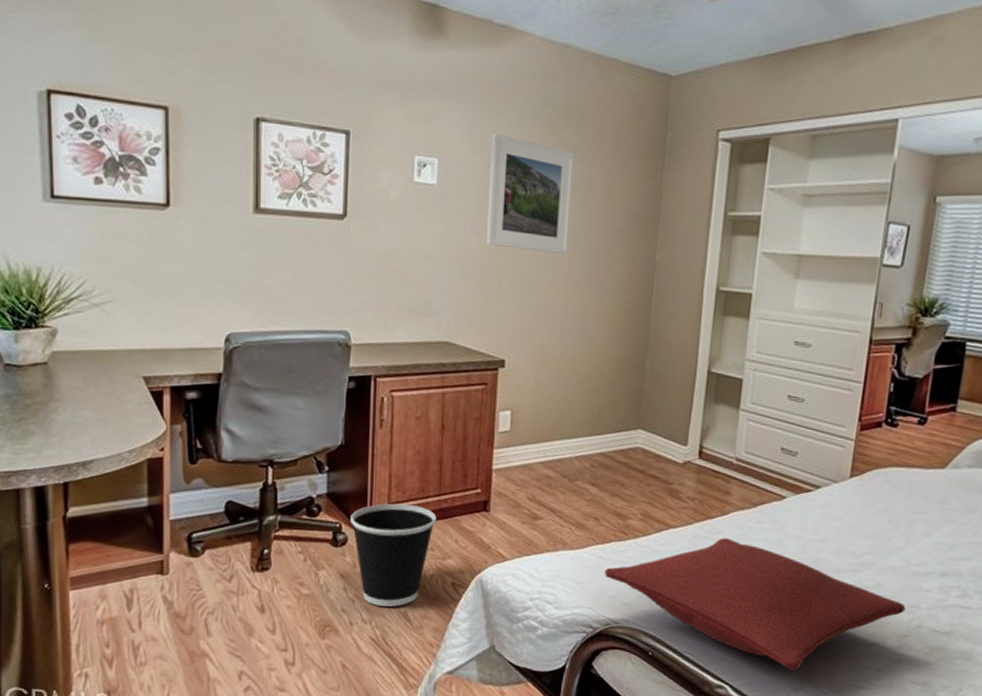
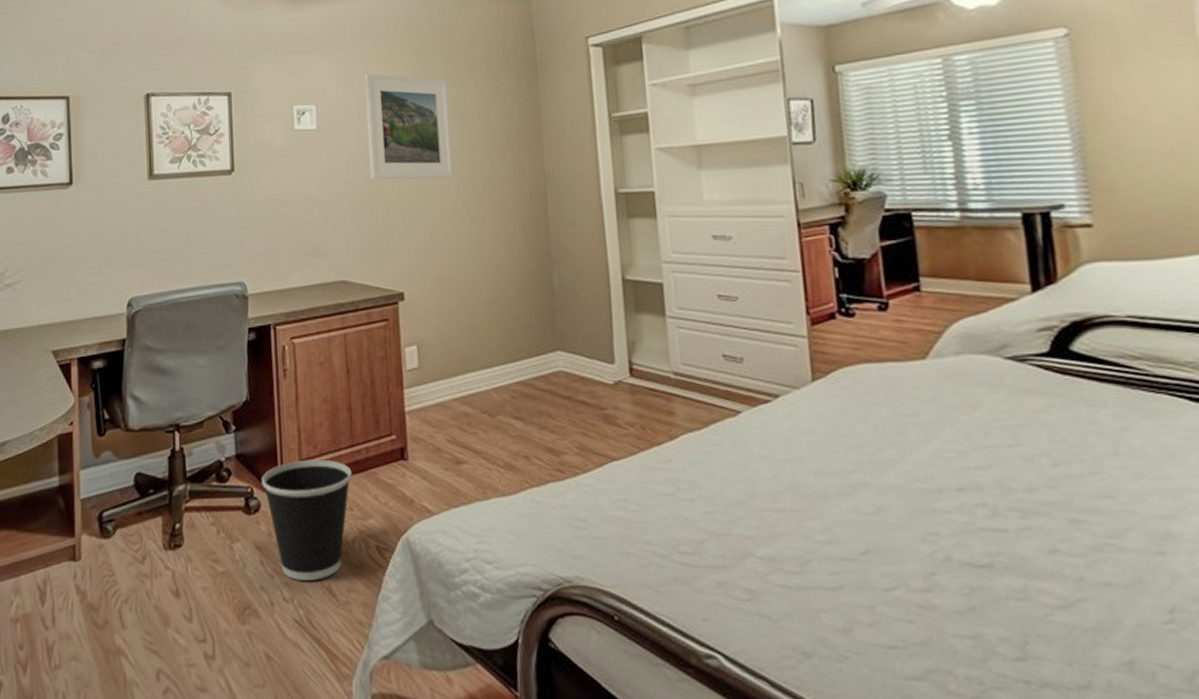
pillow: present [604,538,906,670] -> none [545,467,923,629]

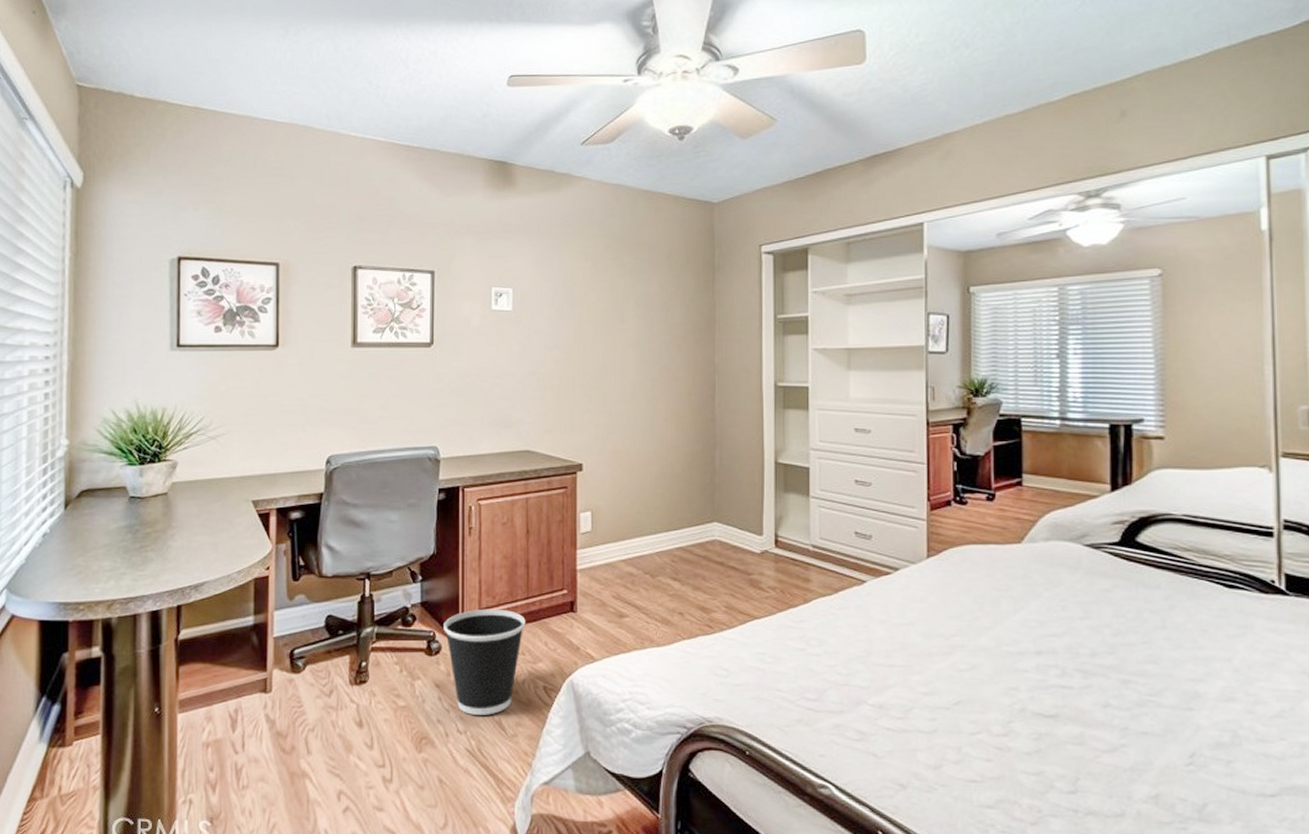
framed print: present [364,73,454,180] -> none [559,263,634,364]

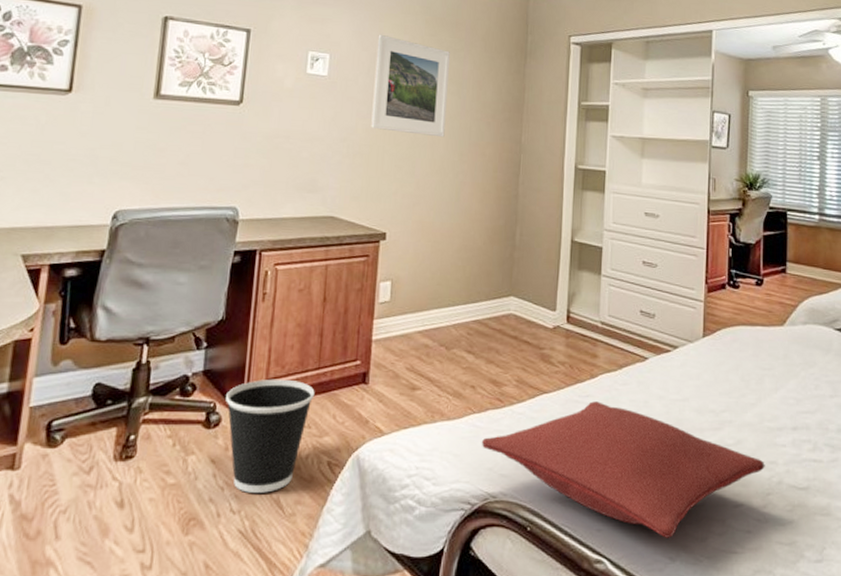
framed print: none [559,263,634,364] -> present [371,34,450,138]
pillow: none [693,626,1005,765] -> present [481,401,765,538]

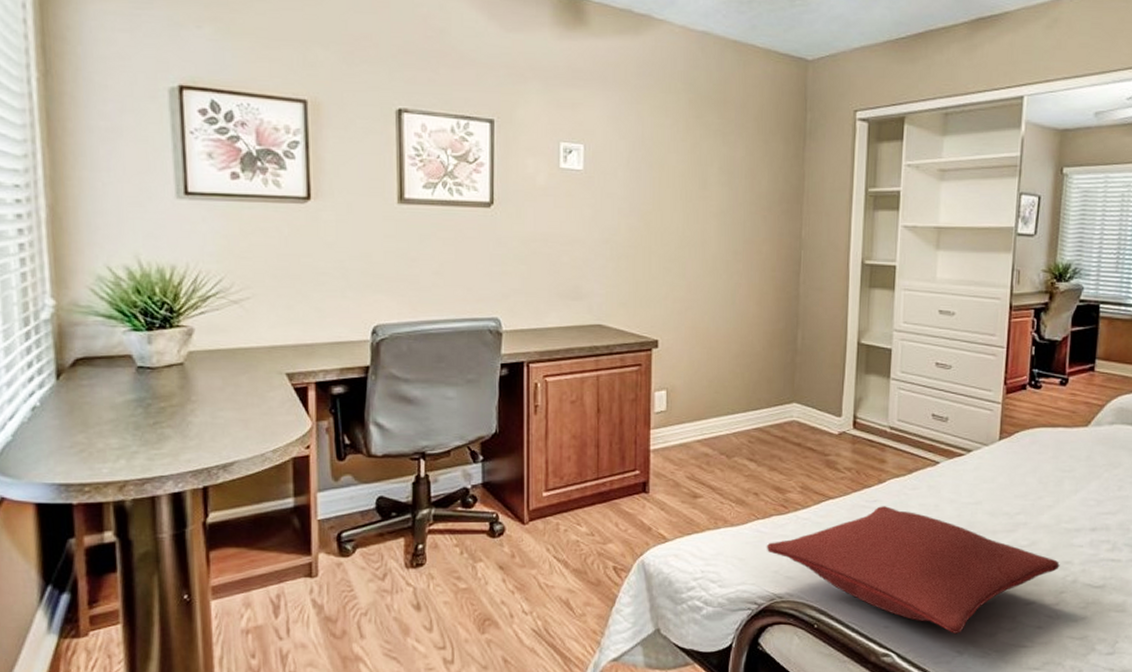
wastebasket: present [226,379,315,493] -> none [507,489,596,596]
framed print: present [371,34,450,138] -> none [635,118,718,235]

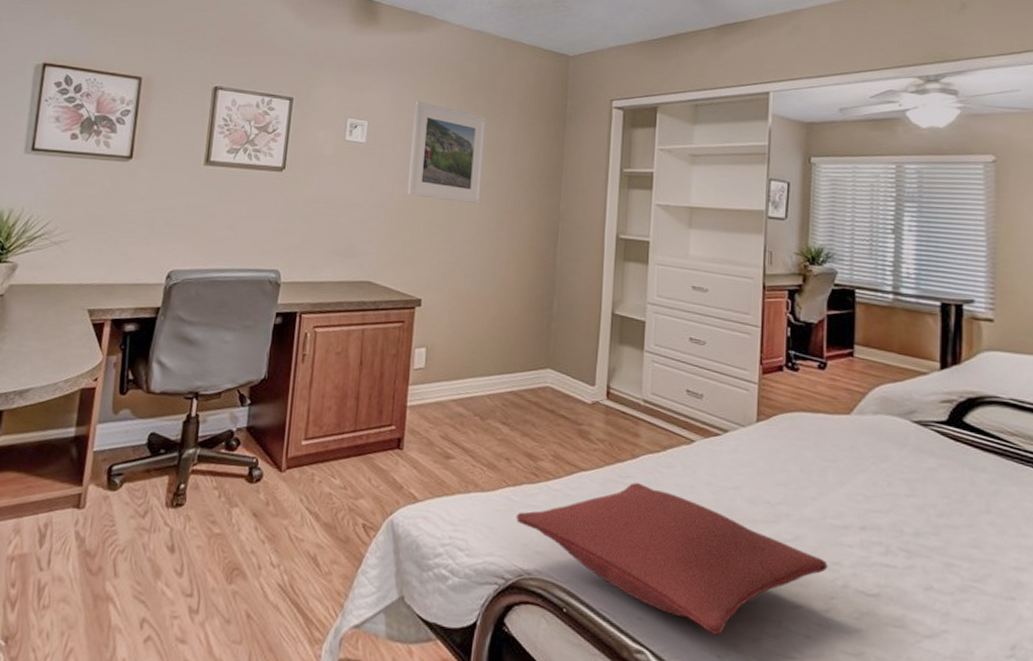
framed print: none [635,118,718,235] -> present [407,100,487,205]

